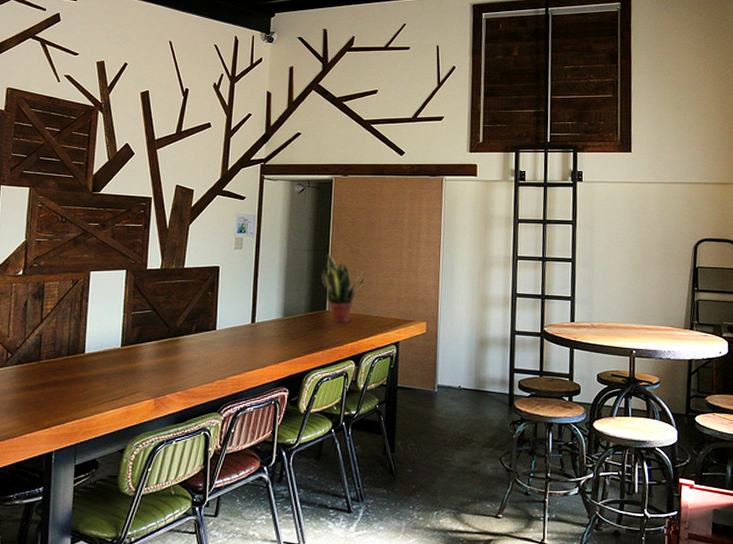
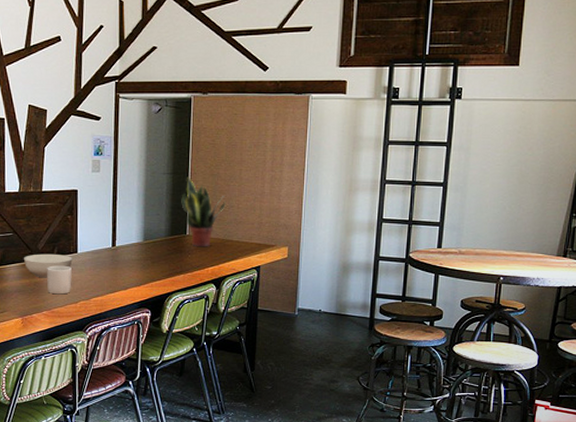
bowl: none [160,331,211,357] -> present [23,254,73,278]
mug: none [183,343,209,374] -> present [47,265,72,295]

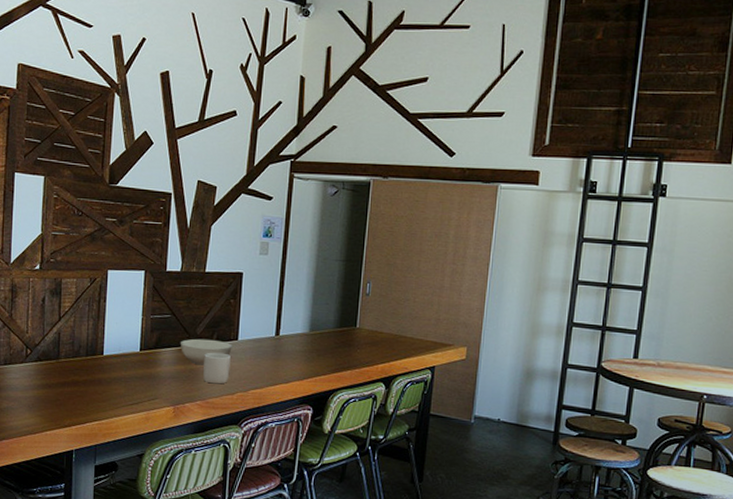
potted plant: present [181,176,226,247] -> none [353,265,401,343]

